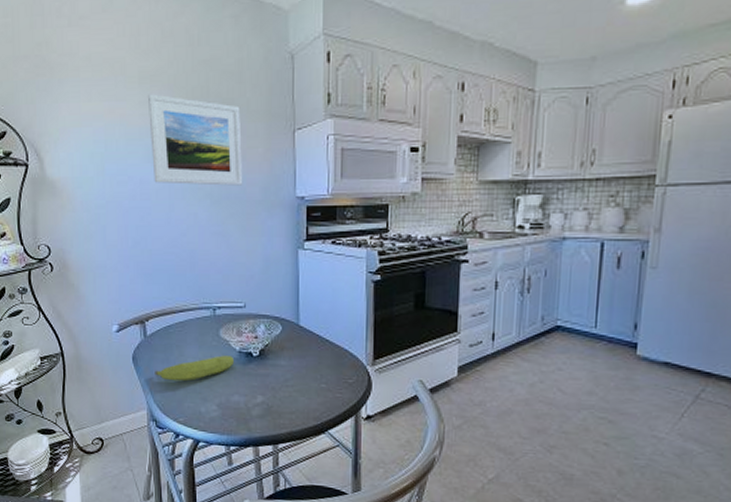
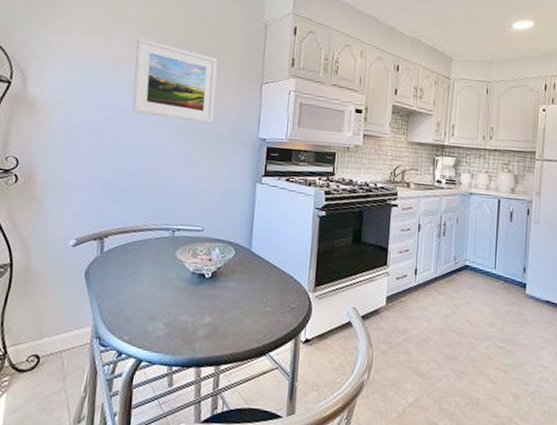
fruit: present [155,355,234,382] -> none [105,275,187,299]

